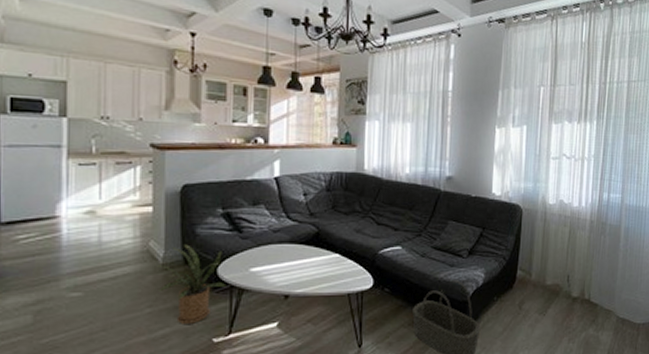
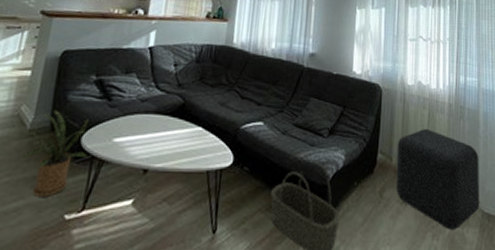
cube: none [534,246,618,334] -> present [395,129,480,230]

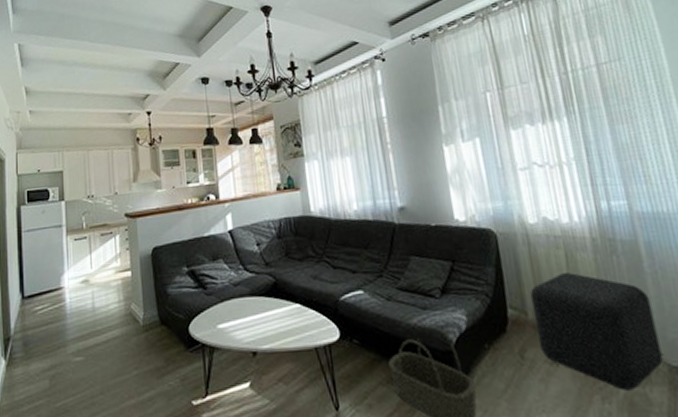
house plant: present [21,110,90,197] -> none [138,305,198,386]

